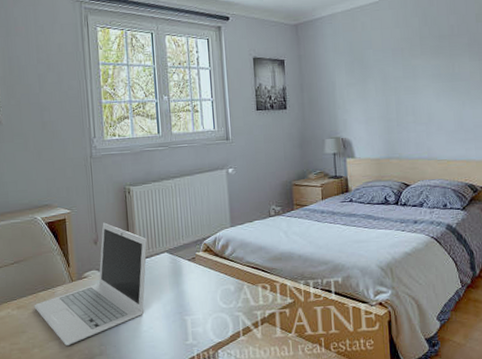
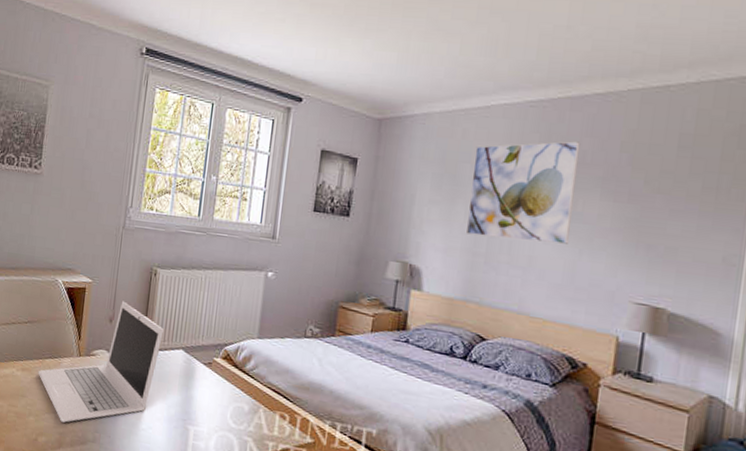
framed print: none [374,19,454,105] -> present [466,141,581,244]

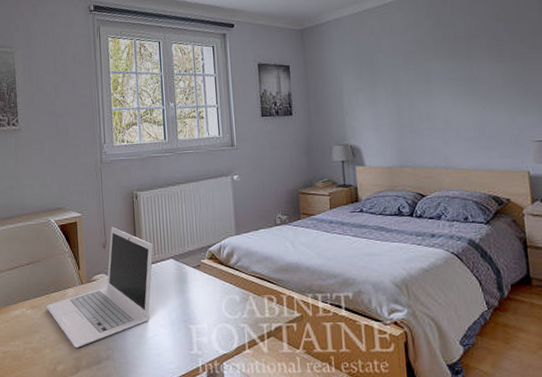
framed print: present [466,141,581,244] -> none [383,19,473,111]

